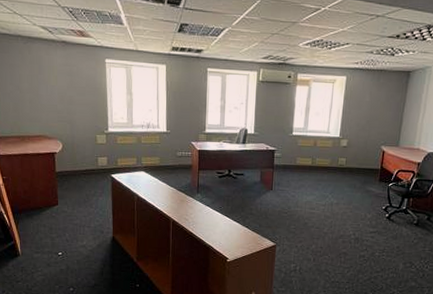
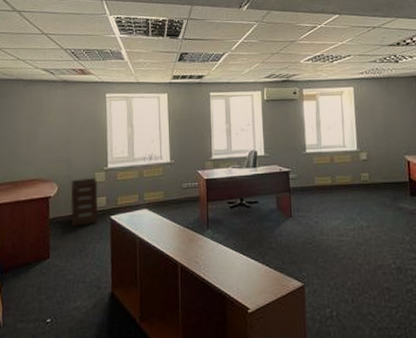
filing cabinet: none [74,138,101,182] -> present [70,177,99,228]

